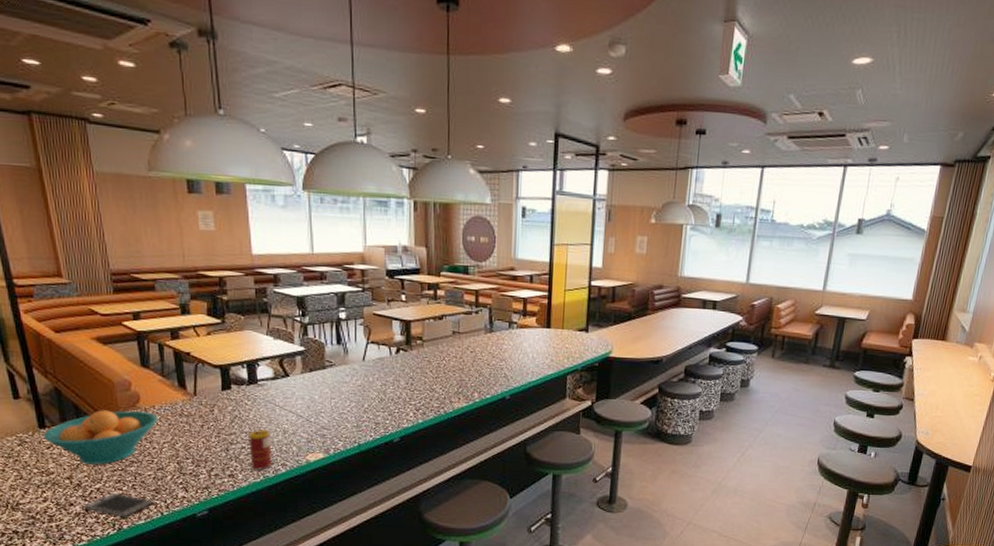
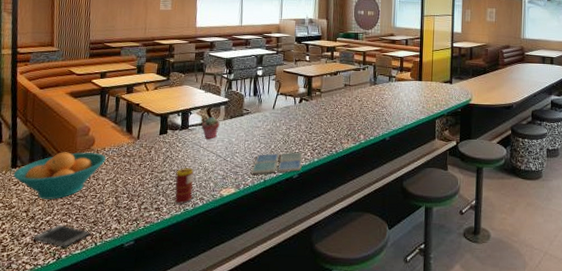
potted succulent: none [273,370,297,397] -> present [201,117,220,139]
drink coaster: none [341,412,404,438] -> present [251,152,303,175]

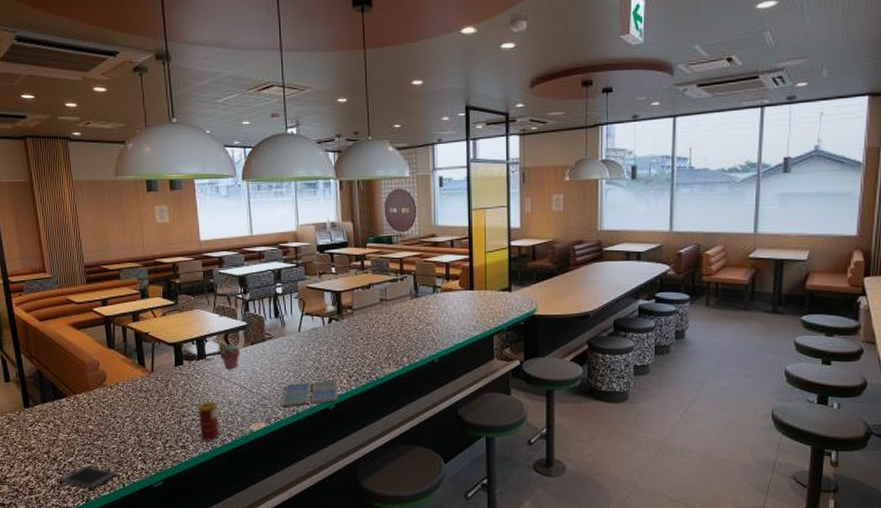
fruit bowl: present [13,152,106,199] -> none [27,388,121,440]

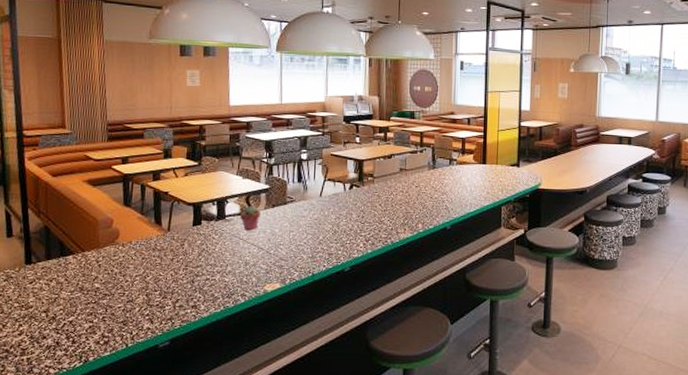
smartphone: present [58,465,116,490] -> none [55,324,120,351]
beverage can: present [198,402,220,441] -> none [212,262,234,301]
drink coaster: present [281,379,338,407] -> none [297,243,355,268]

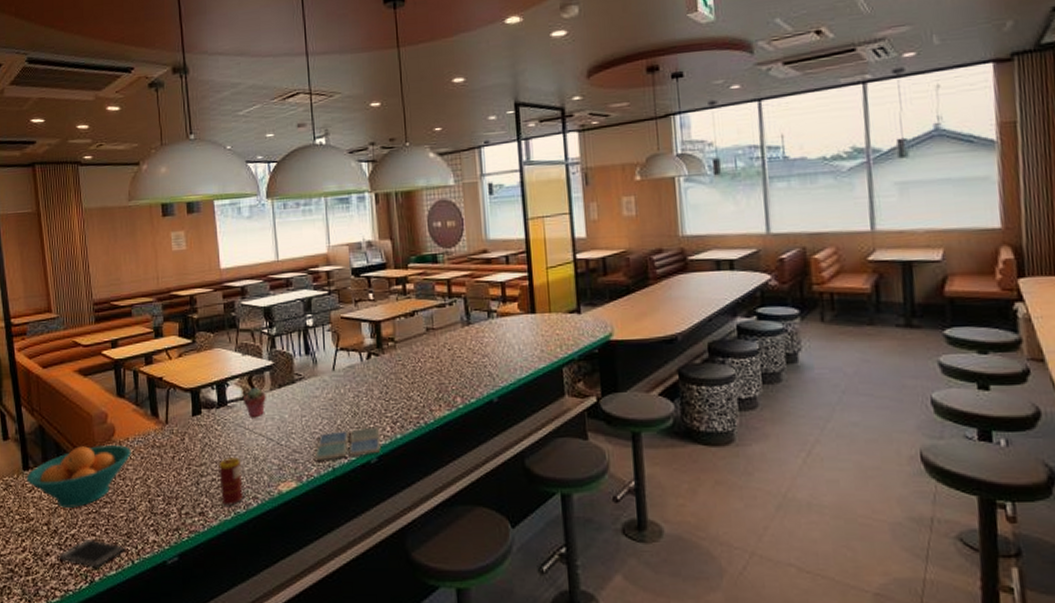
fruit bowl: none [28,246,133,298] -> present [26,444,131,508]
smartphone: none [55,324,120,351] -> present [59,538,124,569]
beverage can: none [212,262,234,301] -> present [218,457,243,506]
drink coaster: none [297,243,355,268] -> present [314,427,381,462]

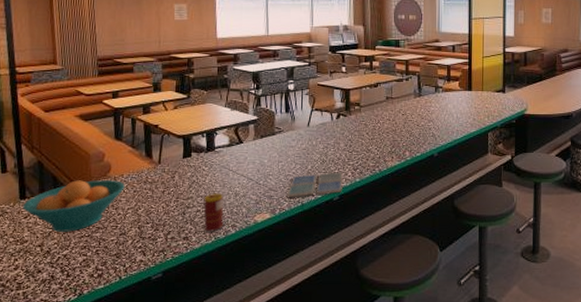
smartphone: present [59,538,124,569] -> none [50,258,113,284]
potted succulent: present [242,388,266,418] -> none [228,137,249,162]

